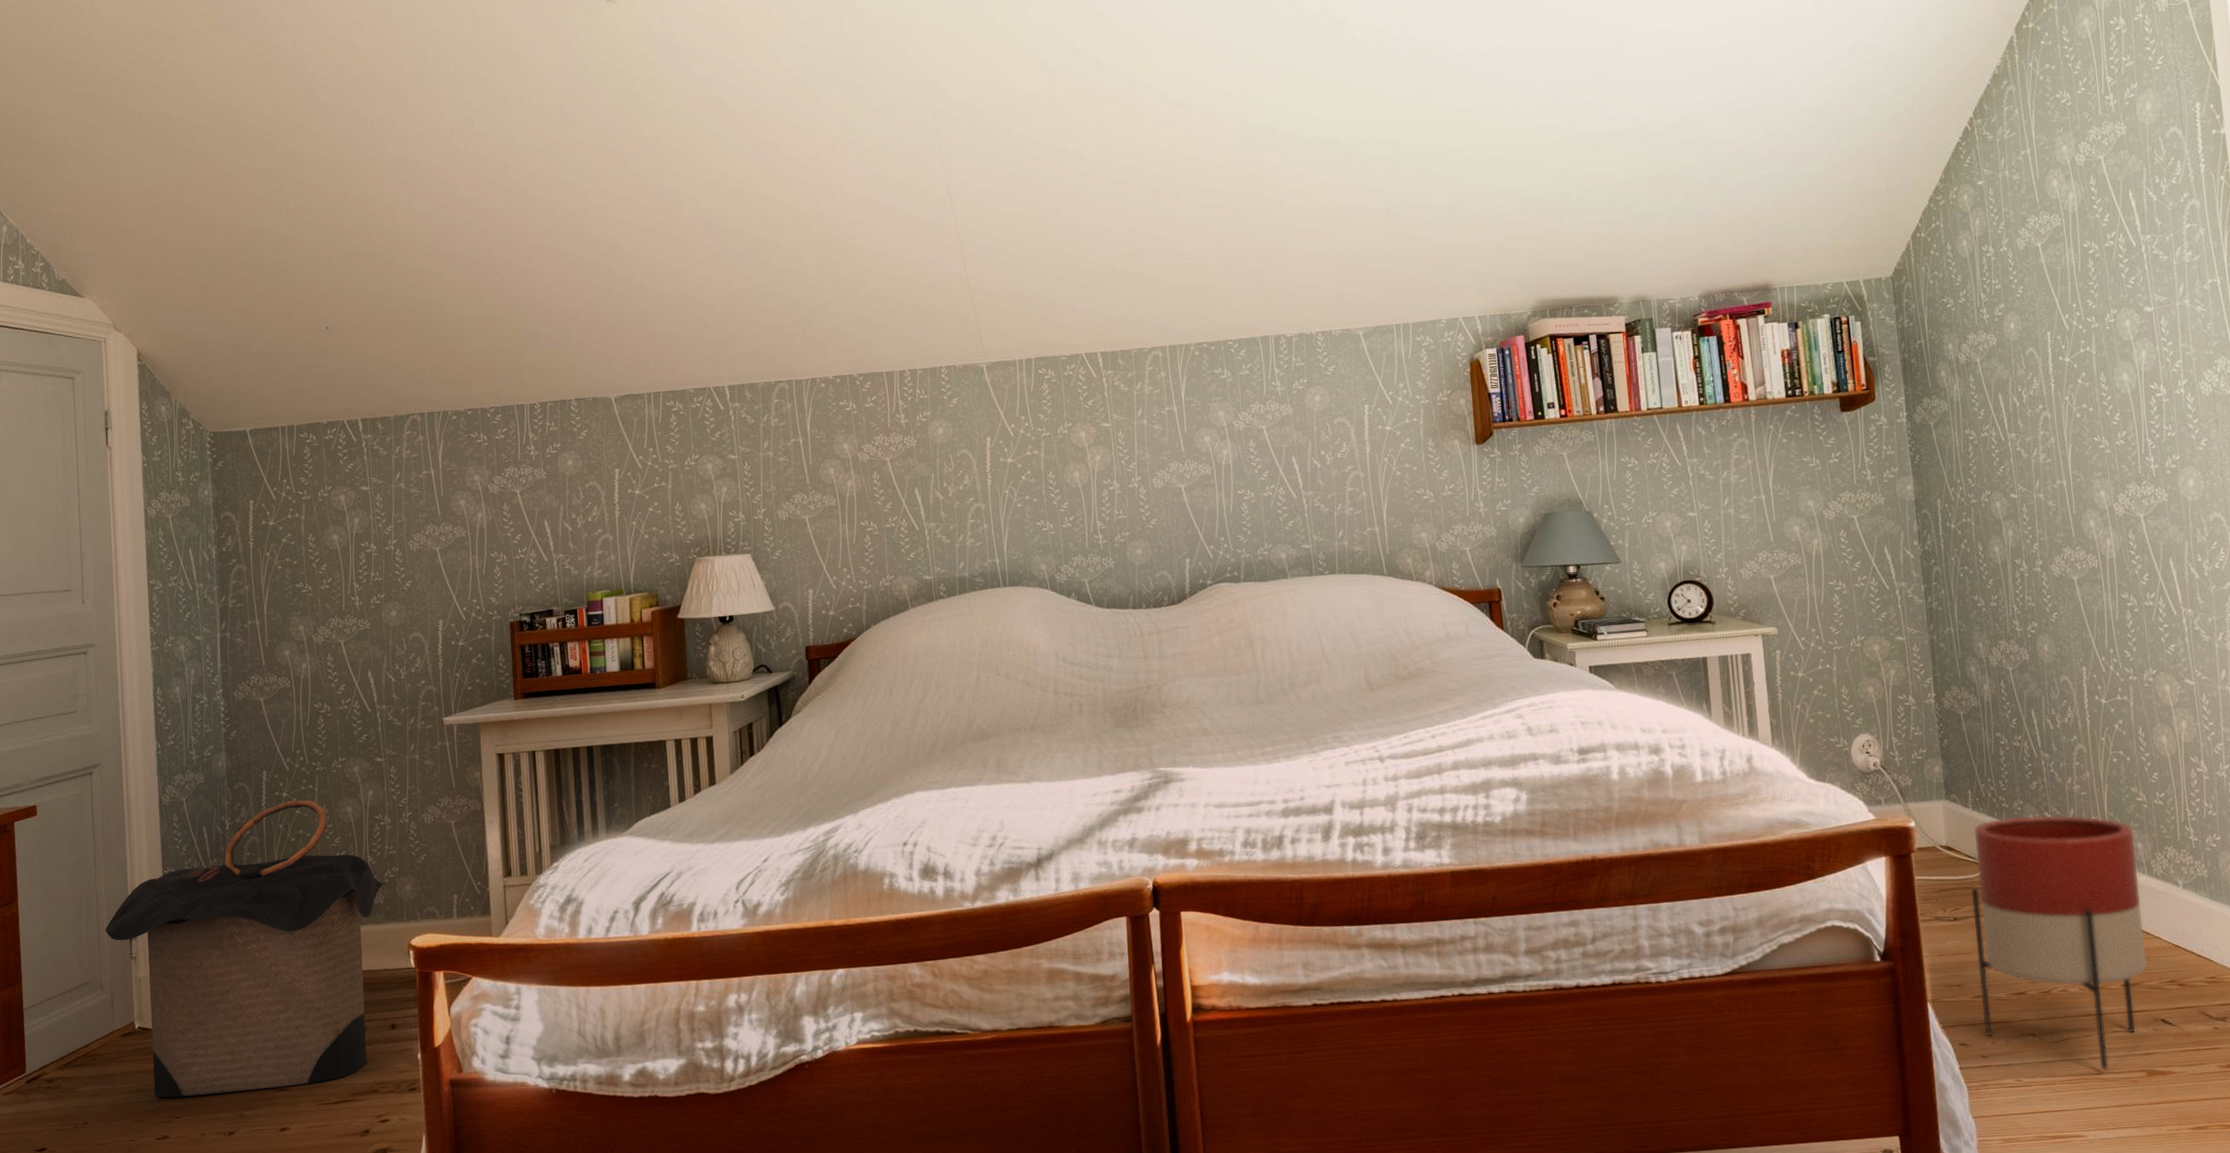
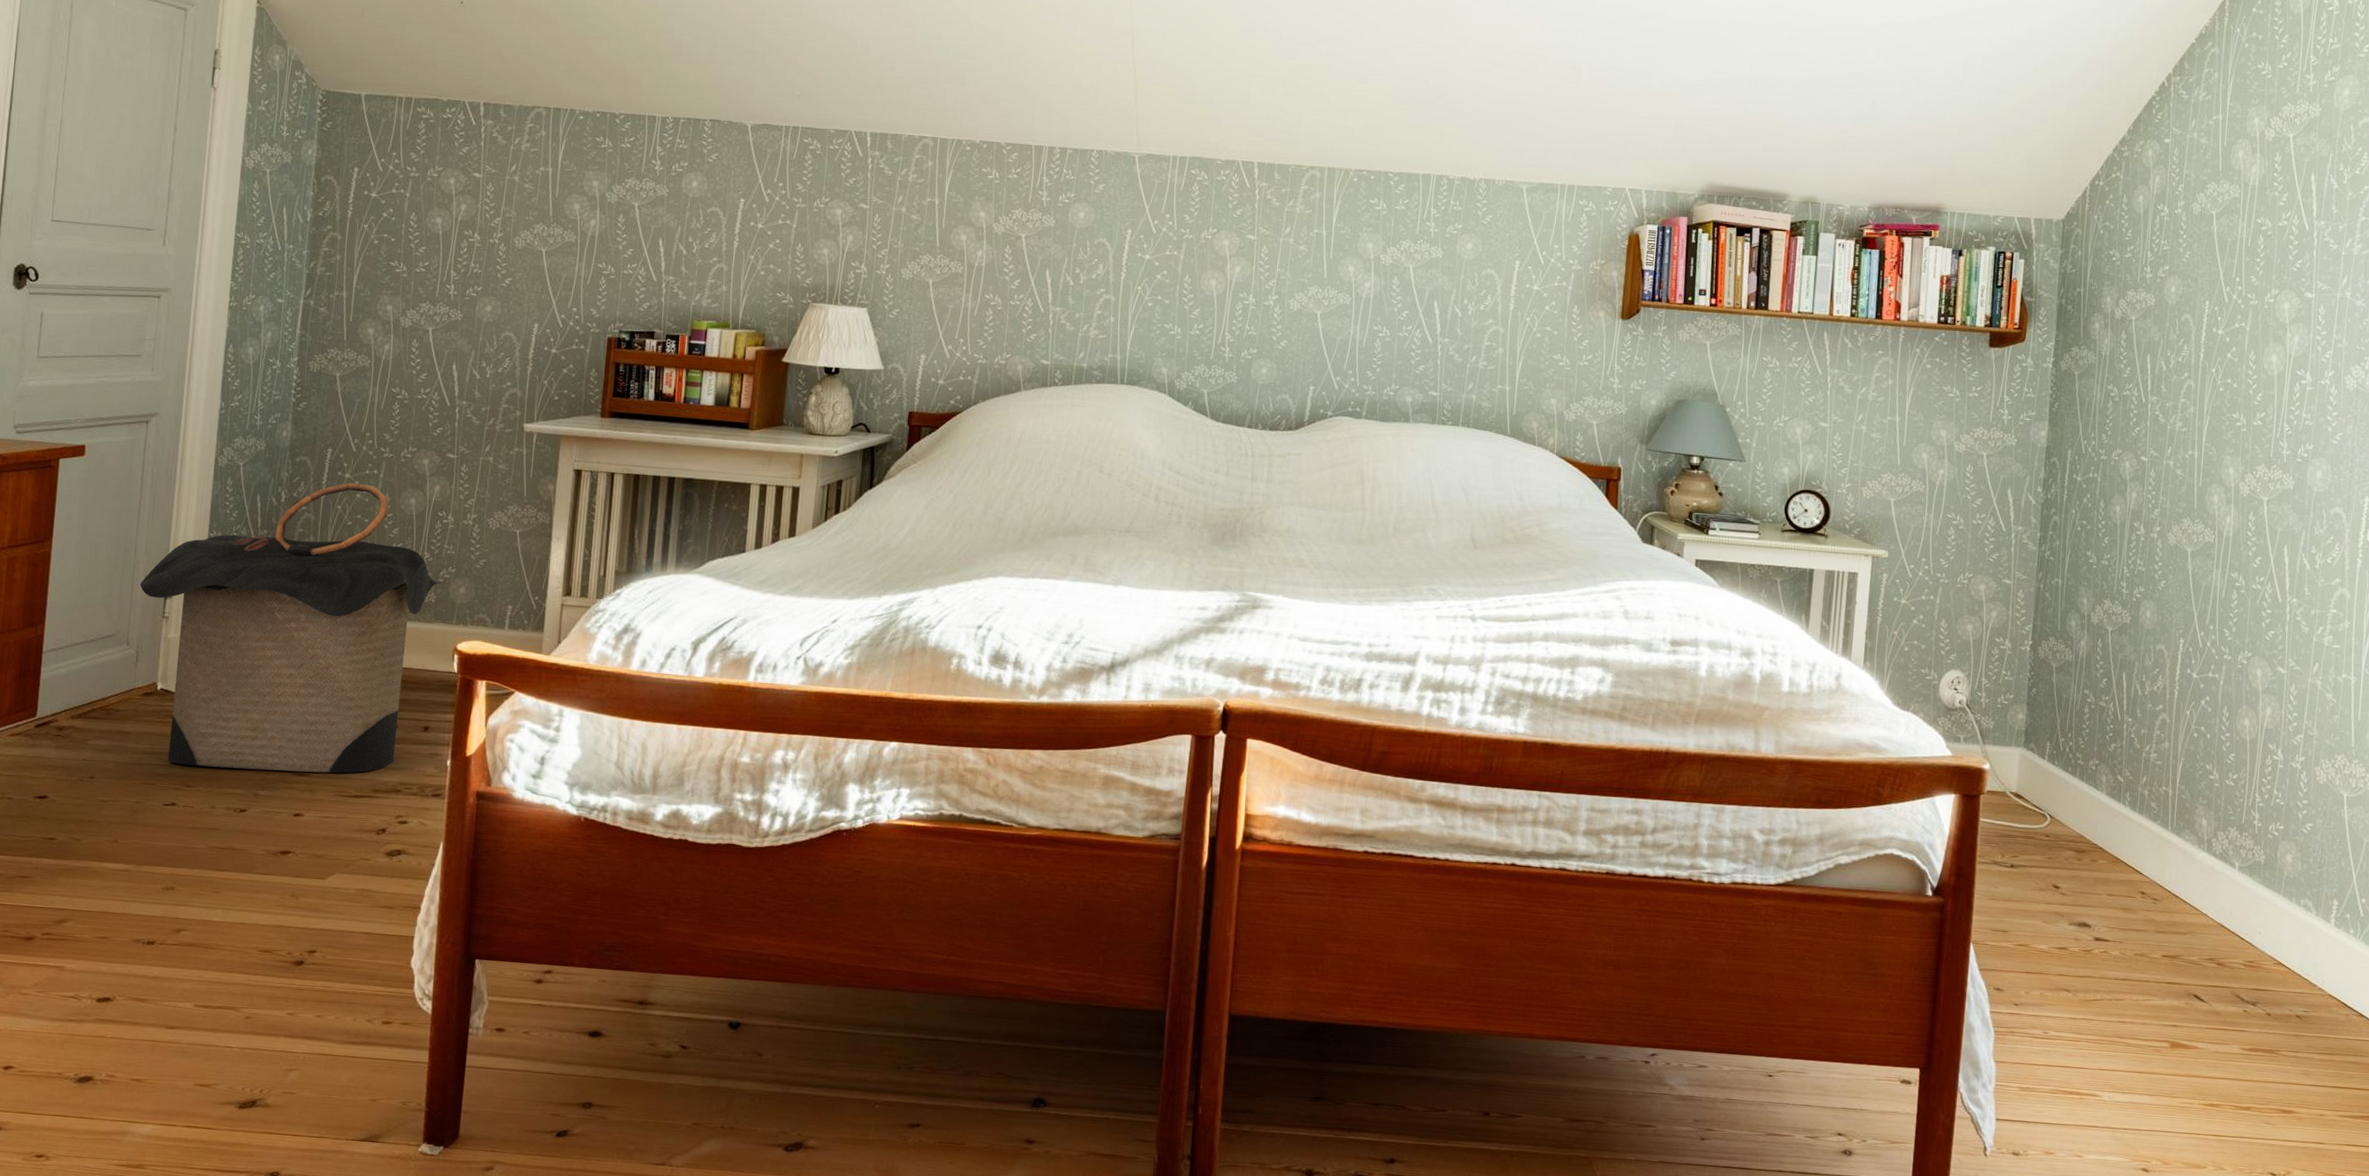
planter: present [1971,815,2148,1071] -> none [2022,774,2201,1036]

